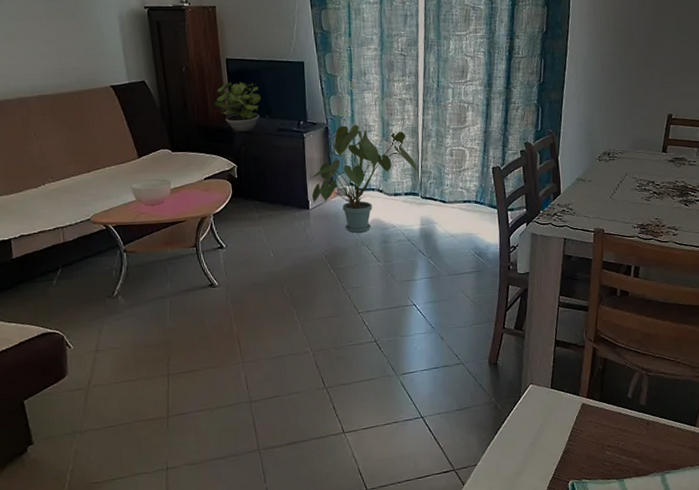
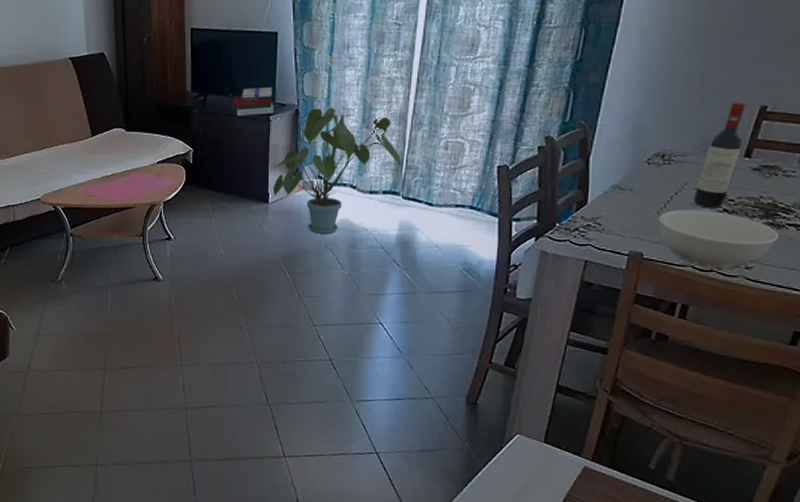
bowl: present [130,179,172,206] -> none [81,160,123,188]
potted plant: present [213,82,262,132] -> none [173,55,226,112]
books: none [269,108,307,135] -> present [232,86,274,116]
bowl: none [611,193,692,238] -> present [658,209,780,269]
wine bottle: none [633,112,661,192] -> present [693,102,746,208]

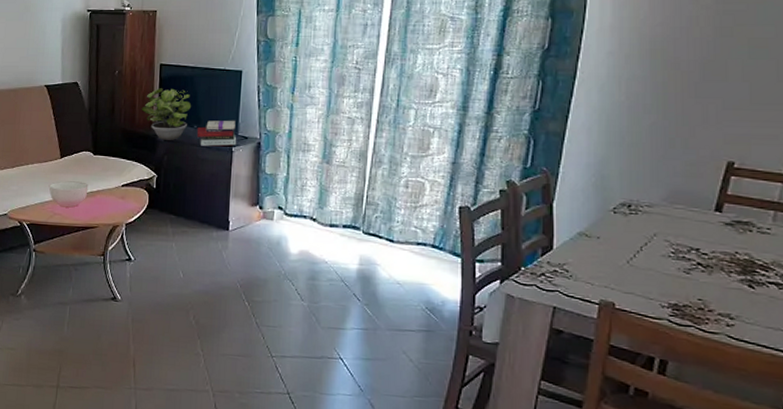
bowl: none [81,160,123,188] -> present [48,181,89,208]
potted plant: none [173,55,226,112] -> present [141,88,192,140]
house plant: present [272,108,403,234] -> none [233,142,363,265]
bowl: present [658,209,780,269] -> none [629,260,760,326]
wine bottle: present [693,102,746,208] -> none [664,157,713,261]

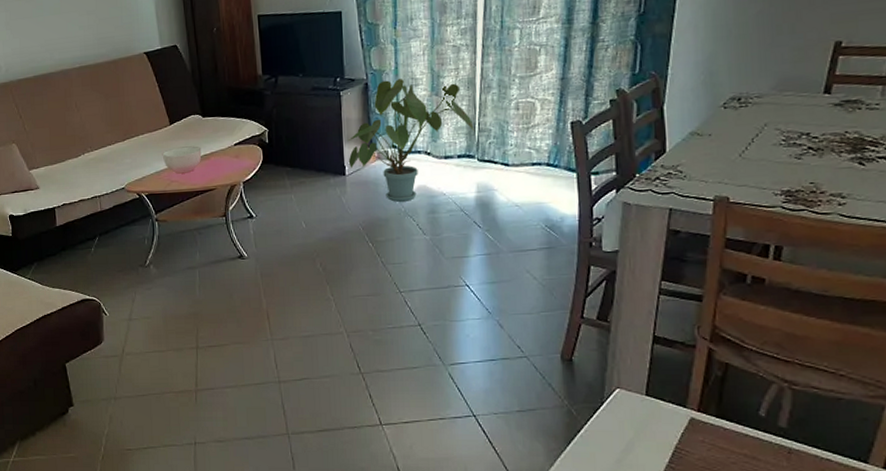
potted plant: present [141,88,192,140] -> none [244,39,295,93]
books: present [196,120,237,147] -> none [302,63,344,94]
house plant: none [233,142,363,265] -> present [348,79,476,202]

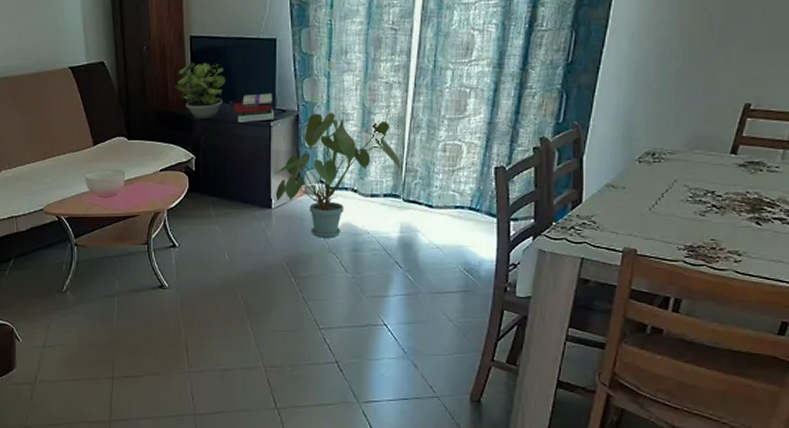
potted plant: none [244,39,295,93] -> present [174,62,226,119]
books: none [302,63,344,94] -> present [233,92,275,123]

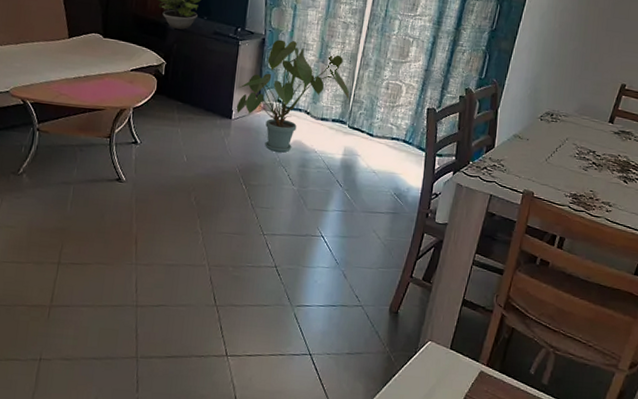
bowl: present [84,169,126,198] -> none [55,61,97,89]
books: present [233,92,275,123] -> none [206,13,244,41]

